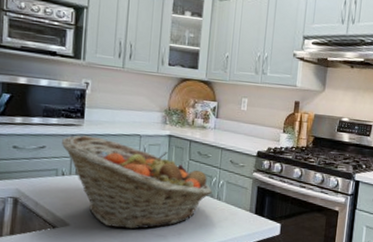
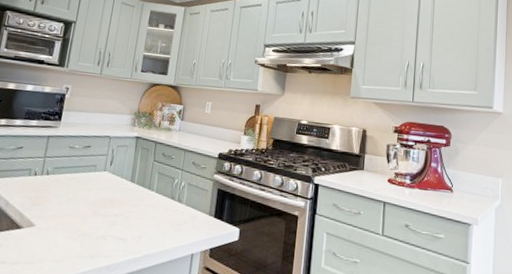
fruit basket: present [62,135,212,229] -> none [38,136,174,231]

